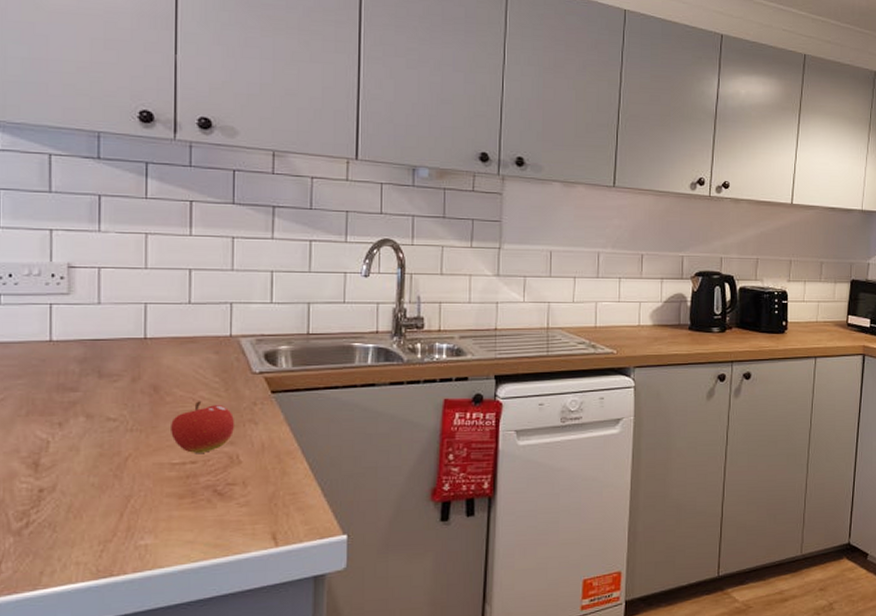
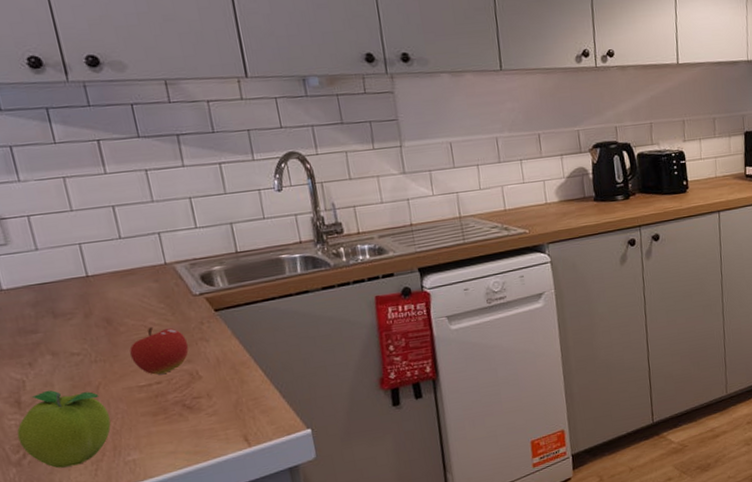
fruit: none [25,455,132,544] -> present [16,390,111,469]

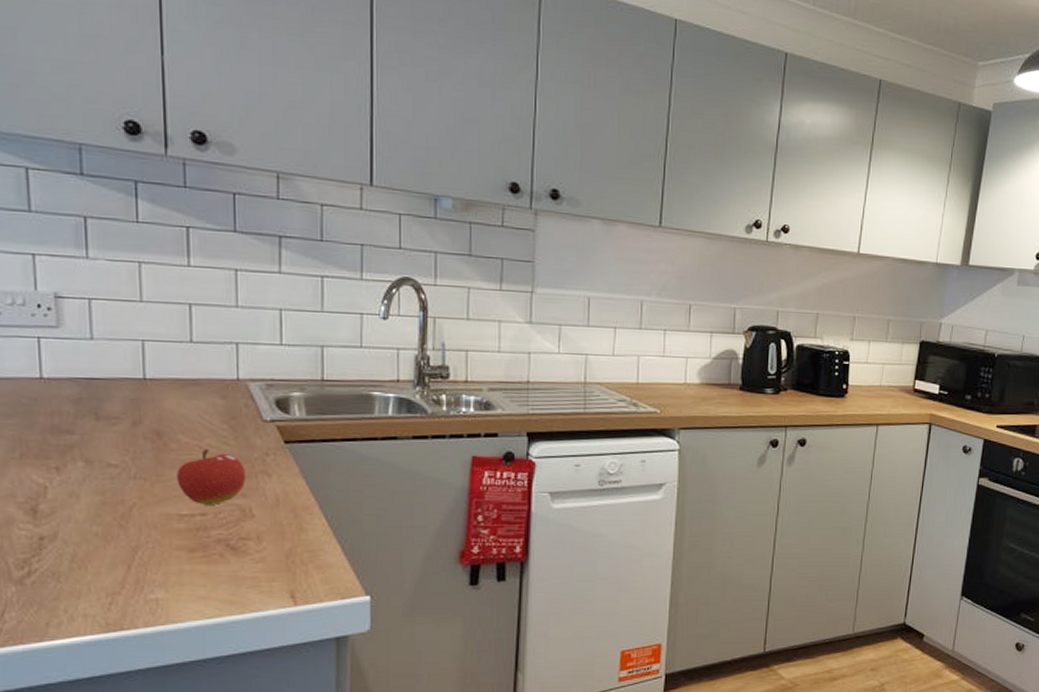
fruit: present [16,390,111,469] -> none [25,502,139,595]

